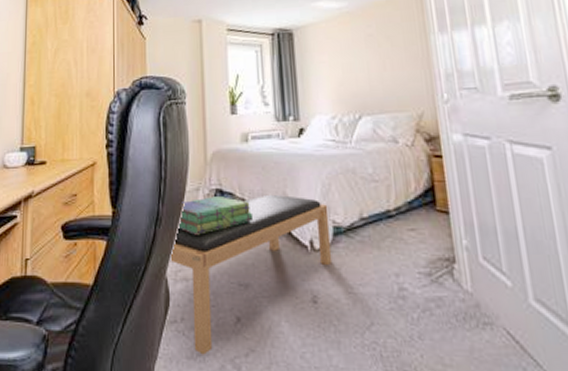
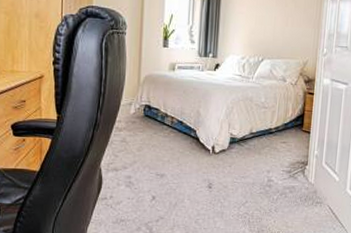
bench: present [170,194,333,355] -> none [104,111,229,221]
stack of books: present [179,196,254,235] -> none [113,110,173,138]

